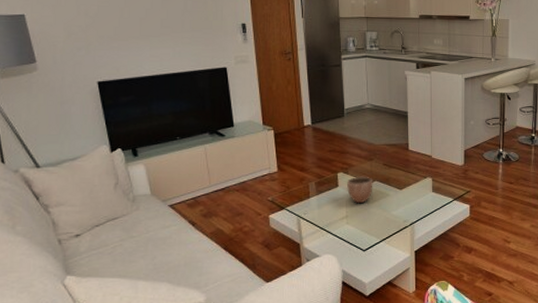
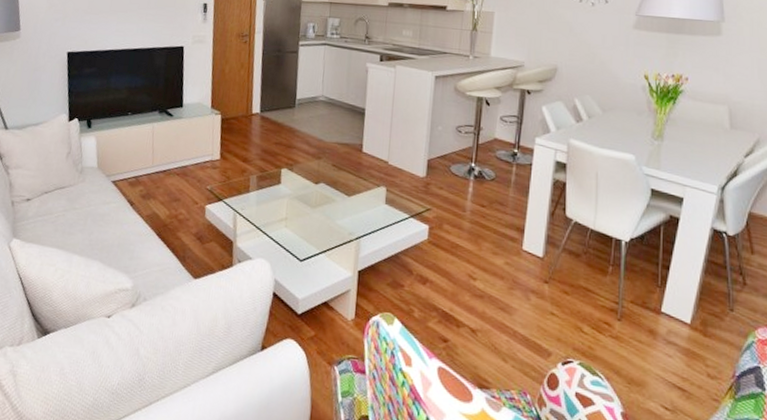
decorative bowl: present [346,176,373,204] -> none [289,175,319,207]

